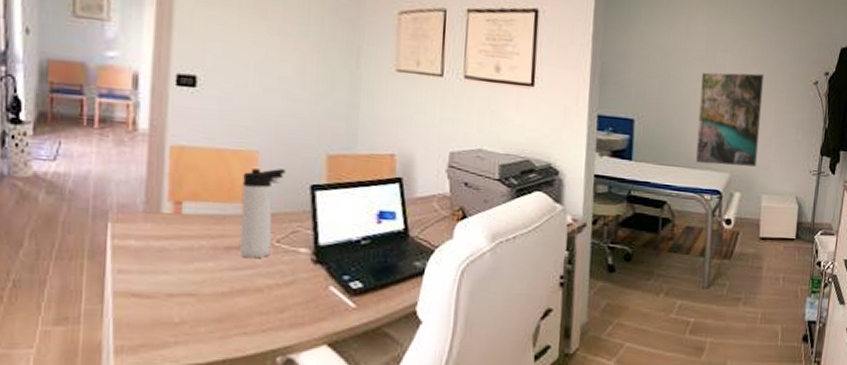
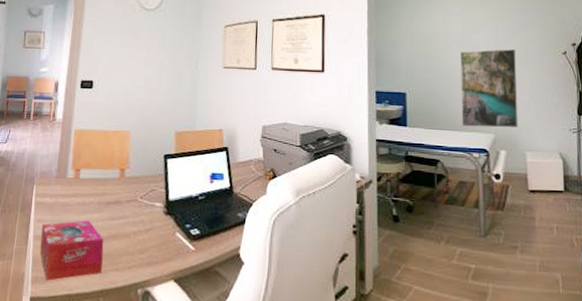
tissue box: none [124,270,224,350] -> present [40,220,104,281]
thermos bottle: present [240,169,286,259] -> none [116,143,148,211]

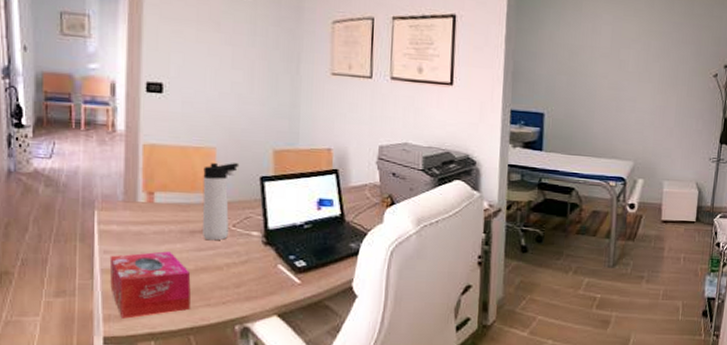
thermos bottle: none [116,143,148,211] -> present [202,163,240,241]
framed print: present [461,49,519,128] -> none [601,68,666,156]

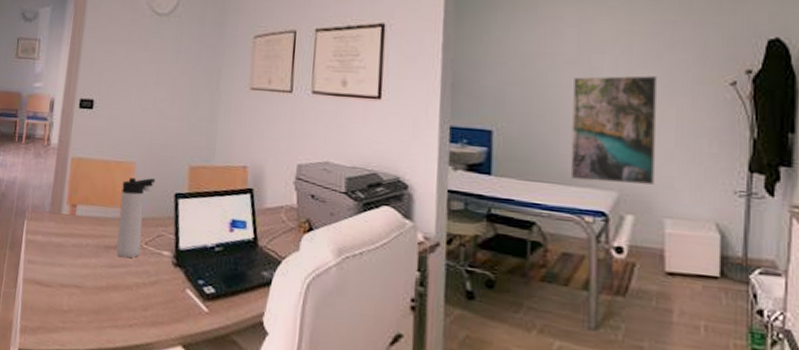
tissue box: present [109,251,191,319] -> none [30,265,102,333]
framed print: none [601,68,666,156] -> present [570,75,658,186]

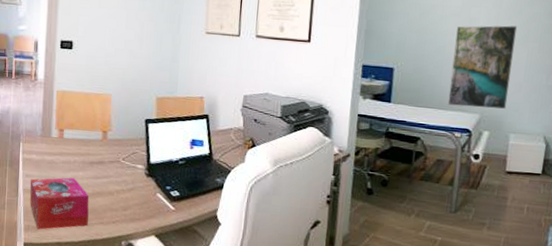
tissue box: none [30,265,102,333] -> present [30,177,89,230]
thermos bottle: present [116,178,156,258] -> none [99,107,129,171]

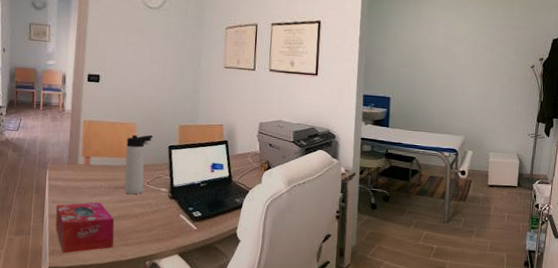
thermos bottle: none [99,107,129,171] -> present [124,135,154,195]
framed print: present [447,25,518,110] -> none [437,61,491,132]

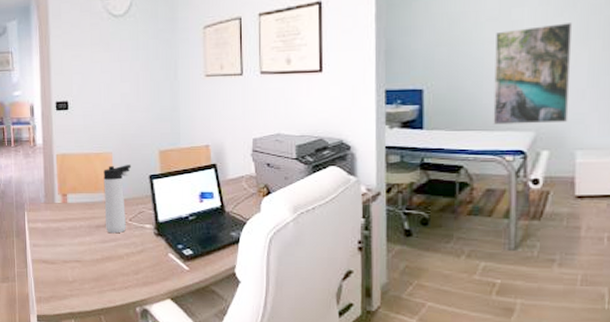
tissue box: present [55,202,115,253] -> none [37,244,100,300]
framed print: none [437,61,491,132] -> present [493,23,573,125]

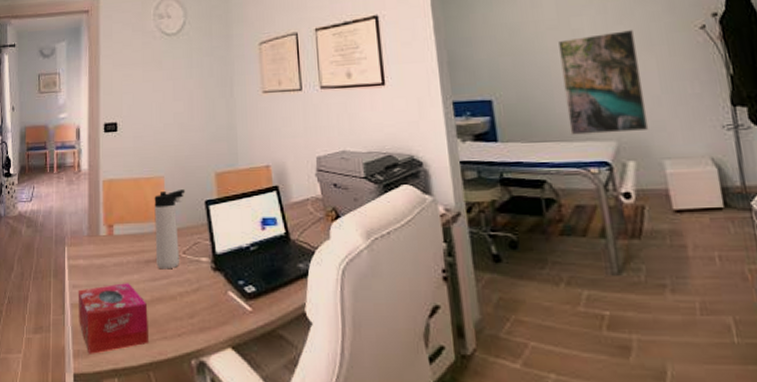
tissue box: none [37,244,100,300] -> present [78,283,148,354]

